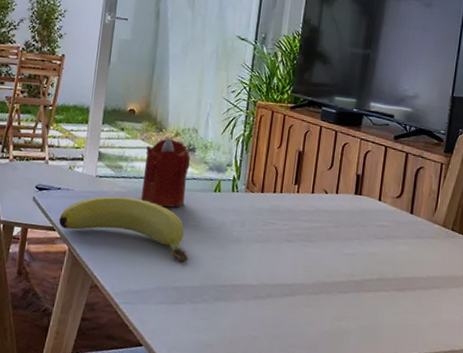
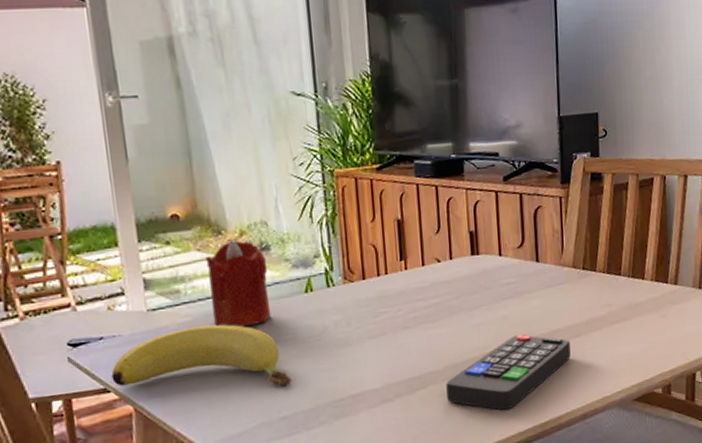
remote control: none [310,271,430,336] -> present [446,333,571,411]

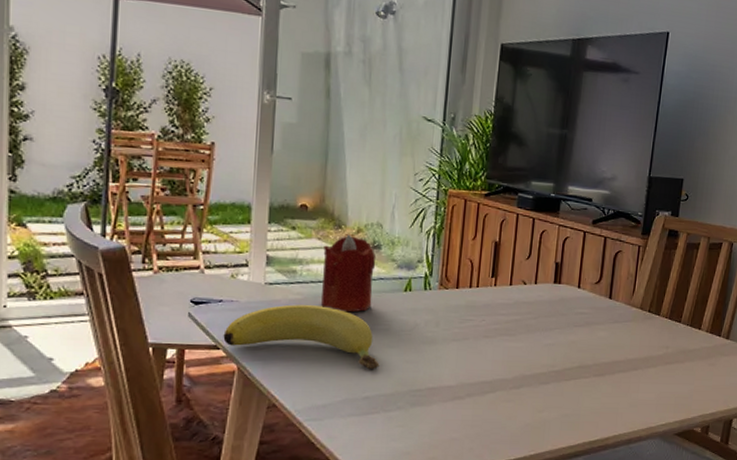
remote control: present [446,333,571,411] -> none [512,359,628,425]

